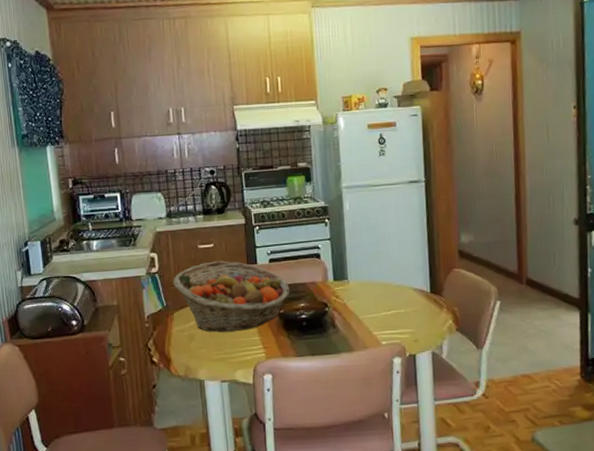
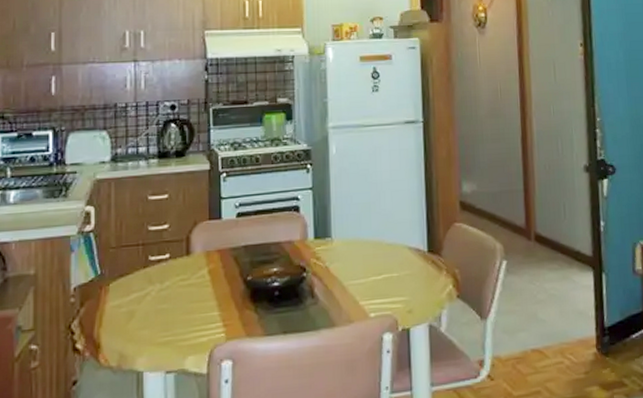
fruit basket: present [173,261,290,332] -> none [113,215,260,307]

